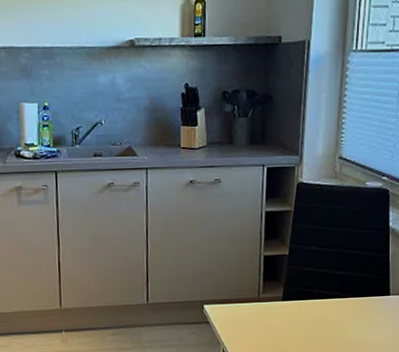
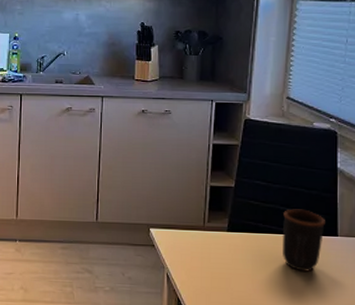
mug: none [336,271,378,333] -> present [282,209,325,272]

